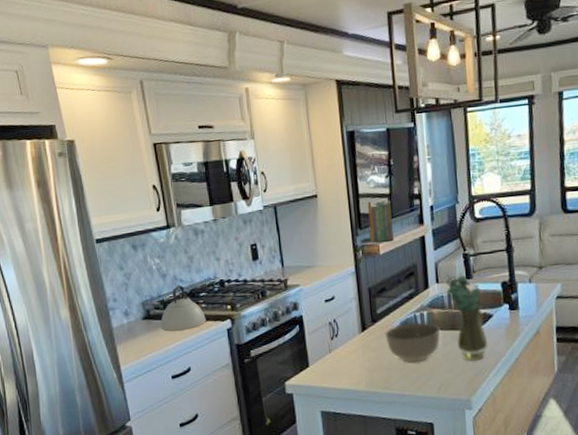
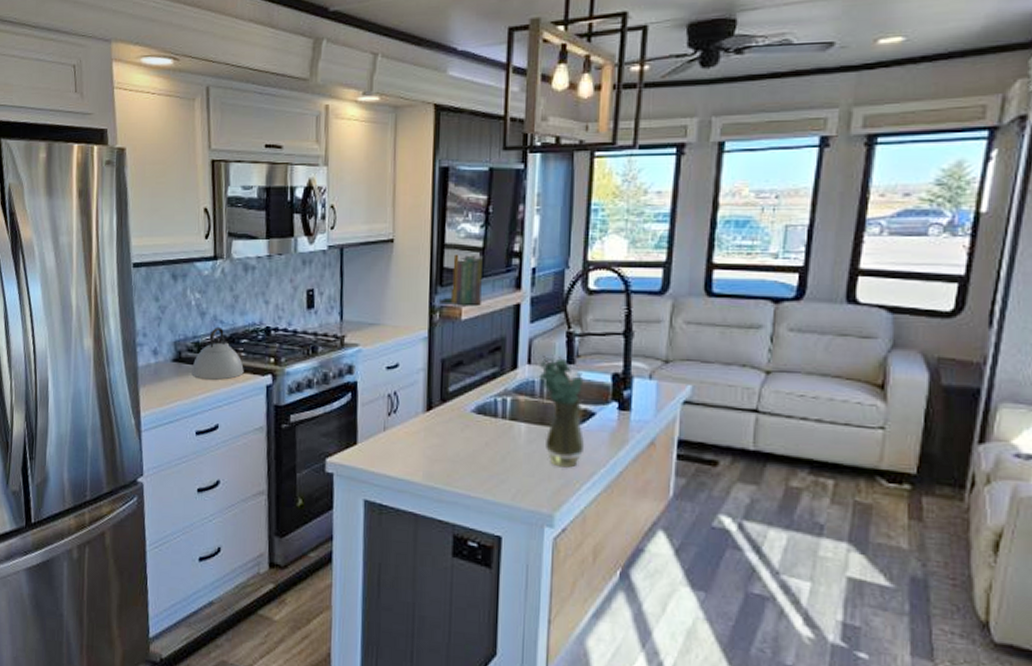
bowl: present [385,322,441,363] -> none [455,409,526,460]

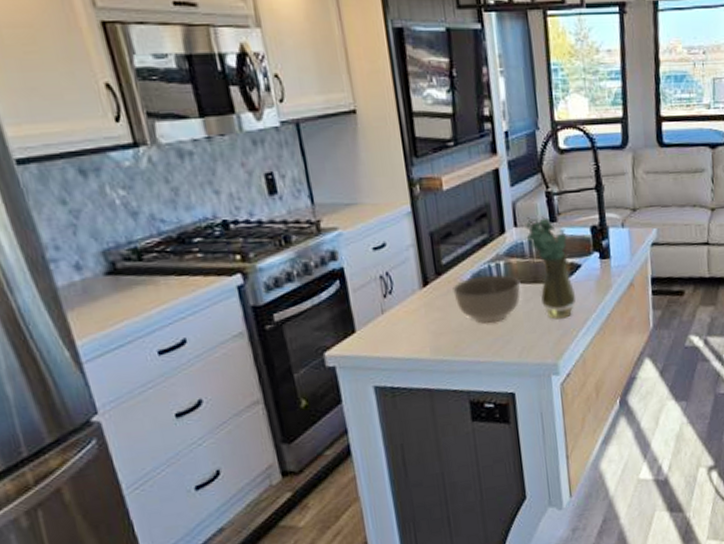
kettle: present [191,328,244,380] -> none [134,228,205,291]
books: present [438,252,483,306] -> none [415,120,460,176]
bowl: none [455,409,526,460] -> present [453,275,521,324]

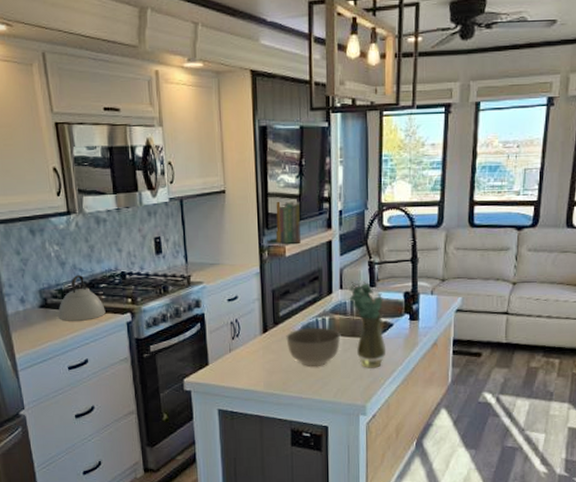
kettle: none [134,228,205,291] -> present [58,275,106,321]
books: none [415,120,460,176] -> present [266,199,301,245]

